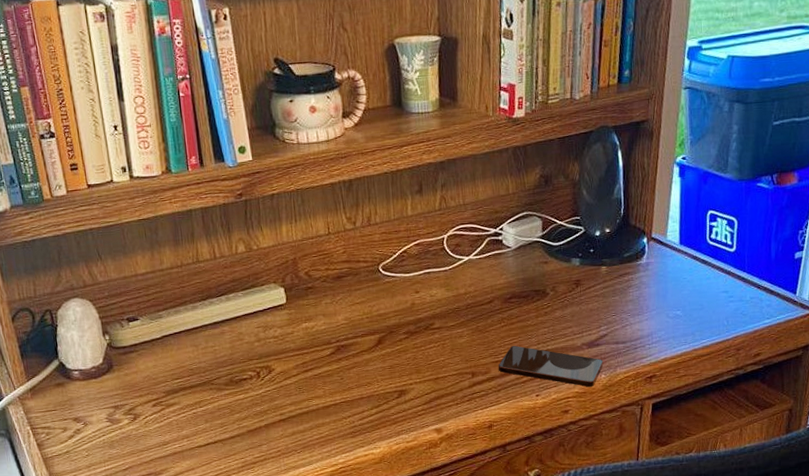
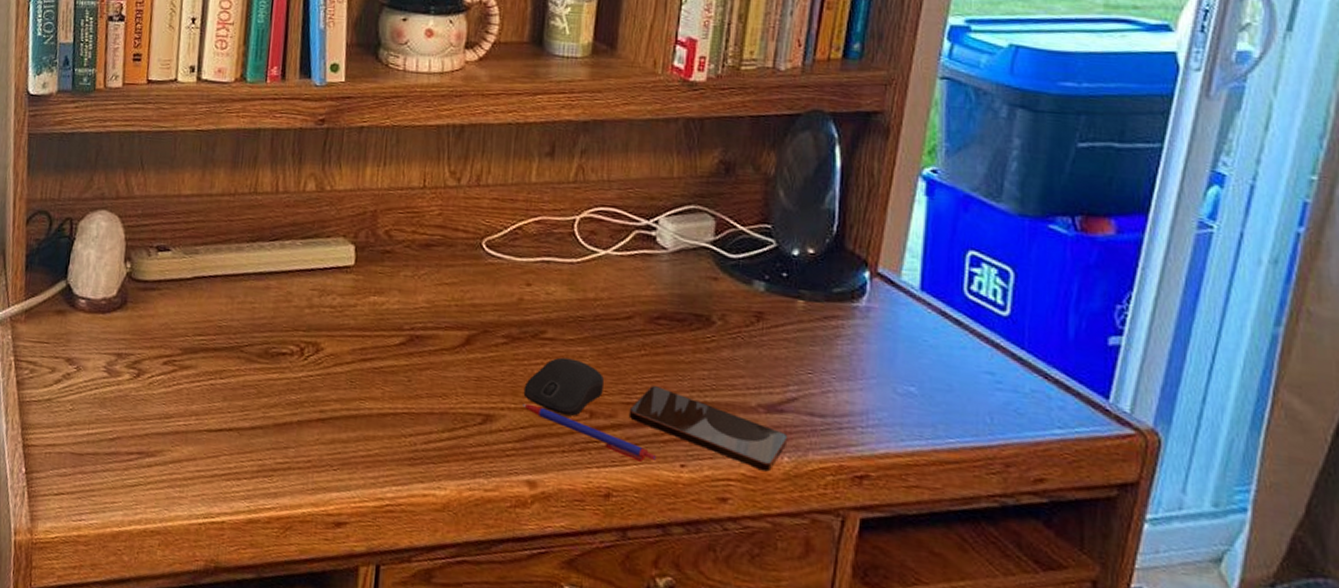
computer mouse: none [424,338,479,379] -> present [523,357,605,416]
pen: none [425,376,520,399] -> present [522,403,657,462]

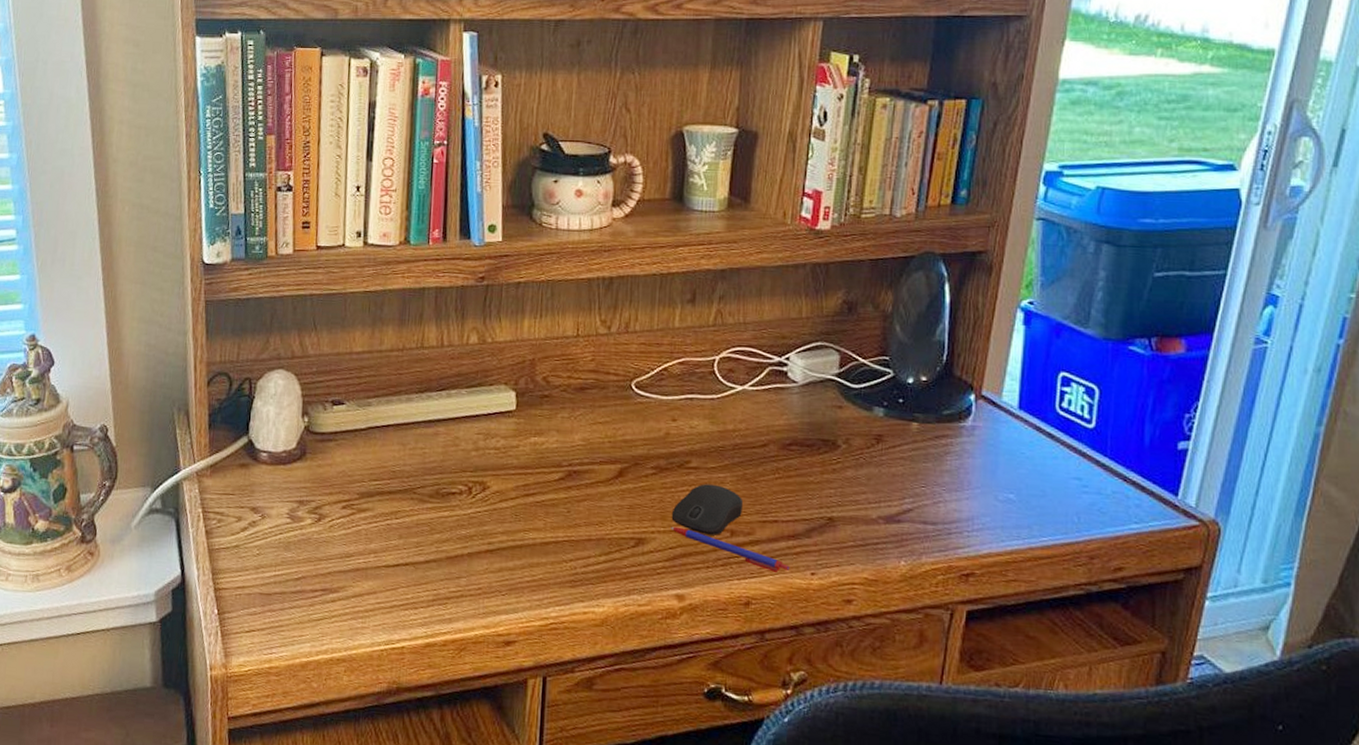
phone: present [628,386,788,472] -> none [765,505,904,575]

